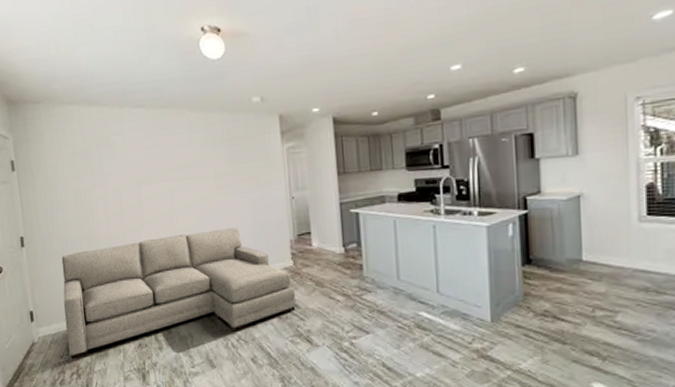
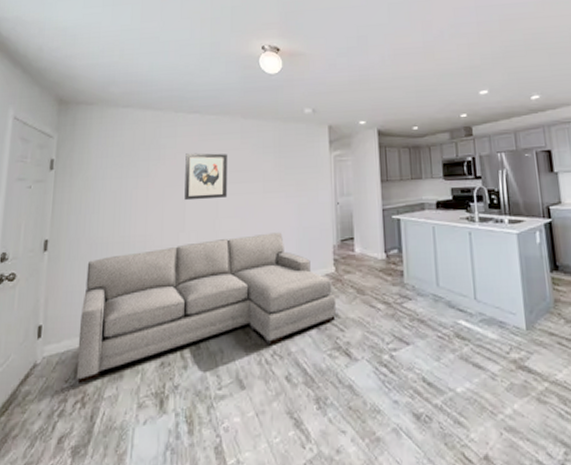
wall art: none [136,149,181,198] -> present [184,153,227,201]

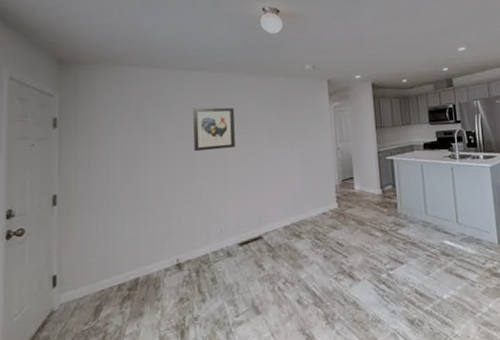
sofa: present [76,232,337,385] -> none [95,176,341,326]

